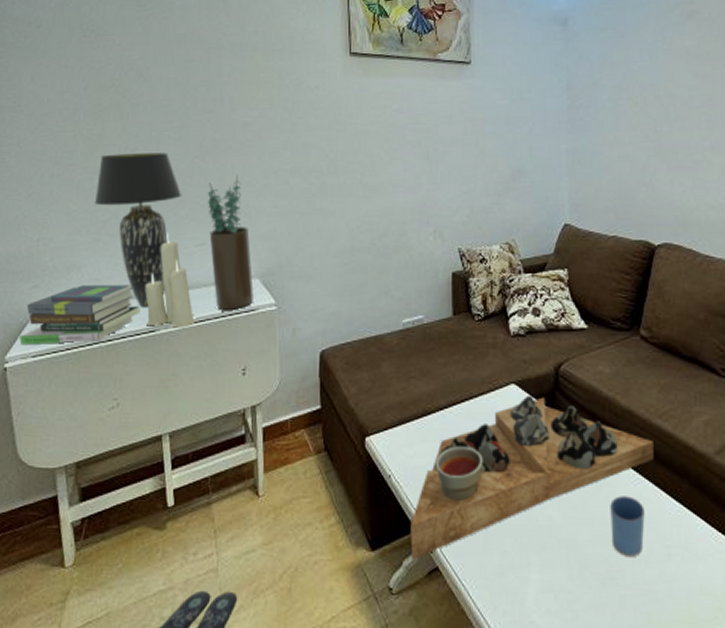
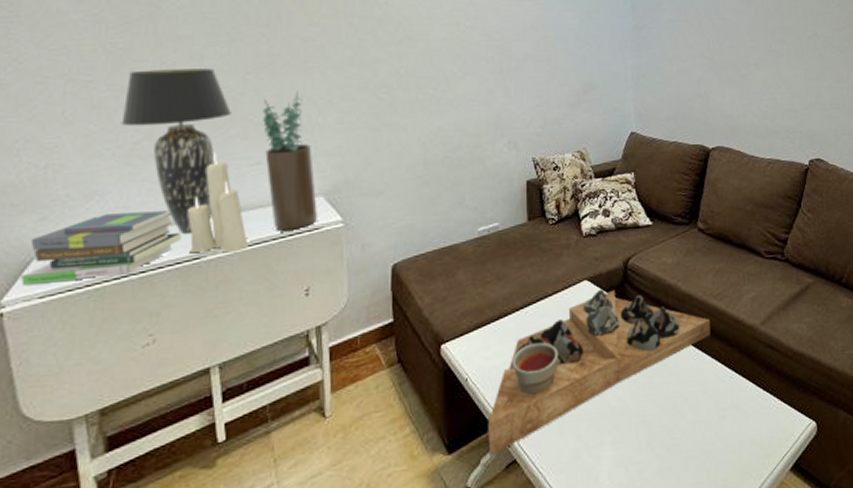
mug: present [610,496,645,556] -> none [674,370,704,423]

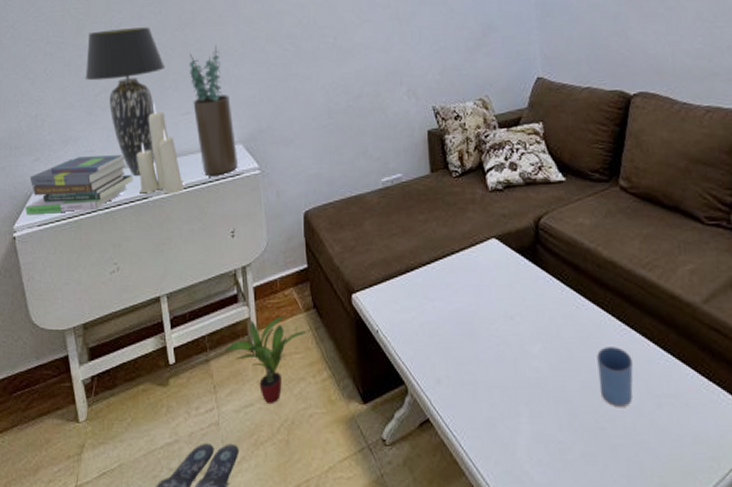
potted plant: none [291,372,388,469] -> present [225,314,306,403]
decorative tray: present [488,289,710,457] -> none [400,249,639,412]
mug: none [674,370,704,423] -> present [597,347,633,407]

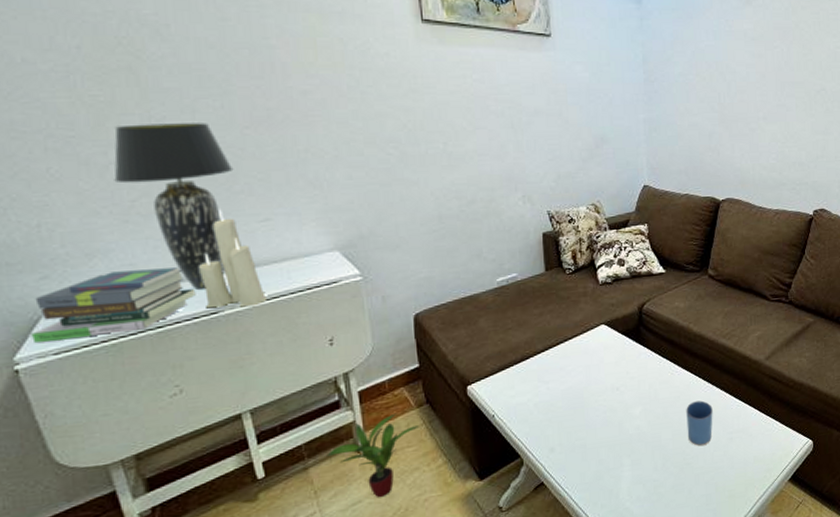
vase: present [189,45,238,176] -> none [265,146,334,285]

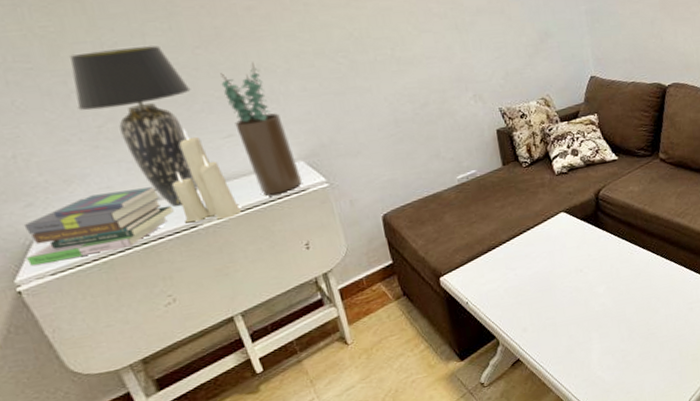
vase: none [265,146,334,285] -> present [220,62,302,196]
potted plant: present [327,413,419,497] -> none [317,306,399,382]
mug: present [686,400,713,446] -> none [647,276,673,317]

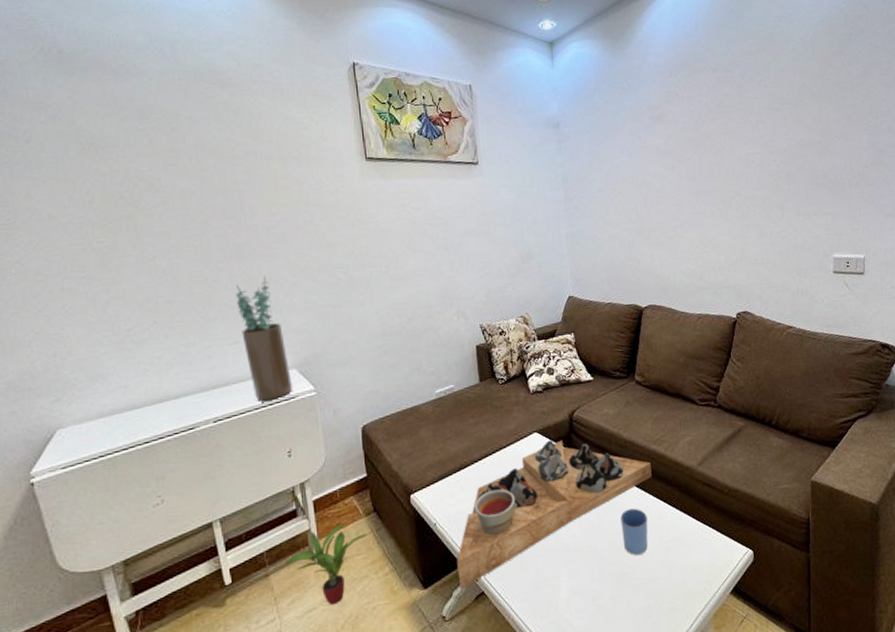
books: present [23,187,174,266] -> none [45,388,177,459]
table lamp: present [70,45,199,207] -> none [114,259,209,409]
candle: present [171,129,242,223] -> none [179,335,236,425]
potted plant: none [317,306,399,382] -> present [285,521,367,605]
decorative tray: none [491,217,676,359] -> present [457,440,652,590]
mug: none [647,276,673,317] -> present [620,508,648,555]

